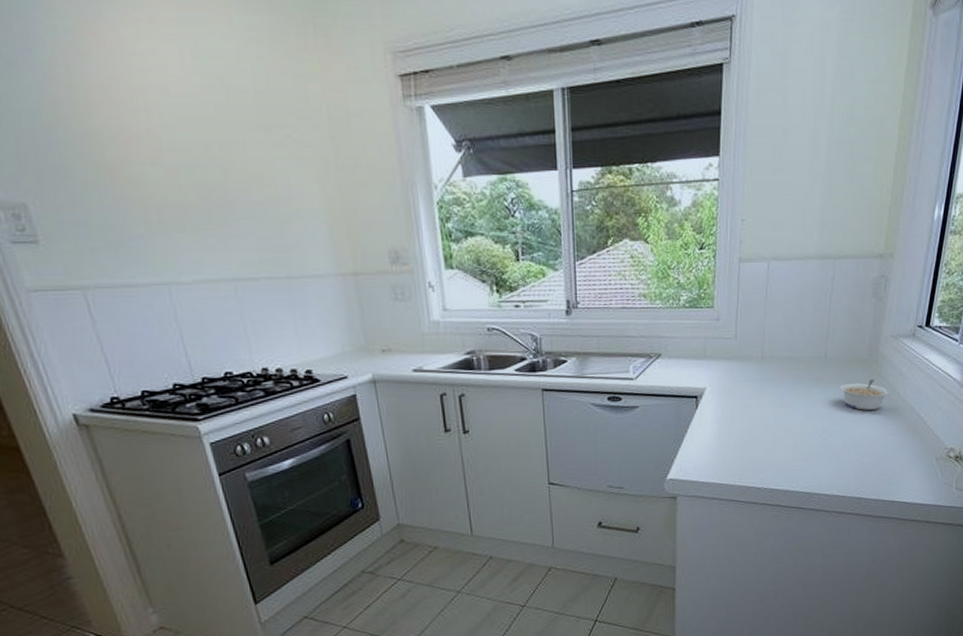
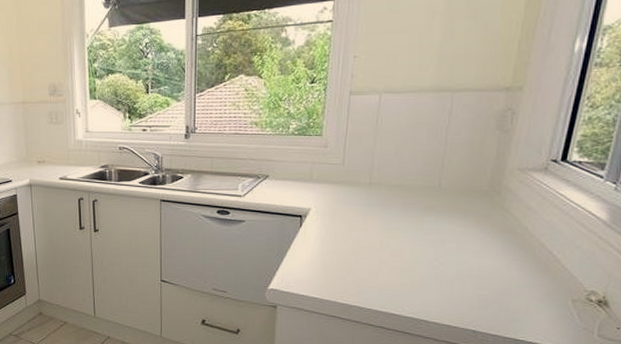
legume: present [840,379,889,410] -> none [455,211,514,243]

